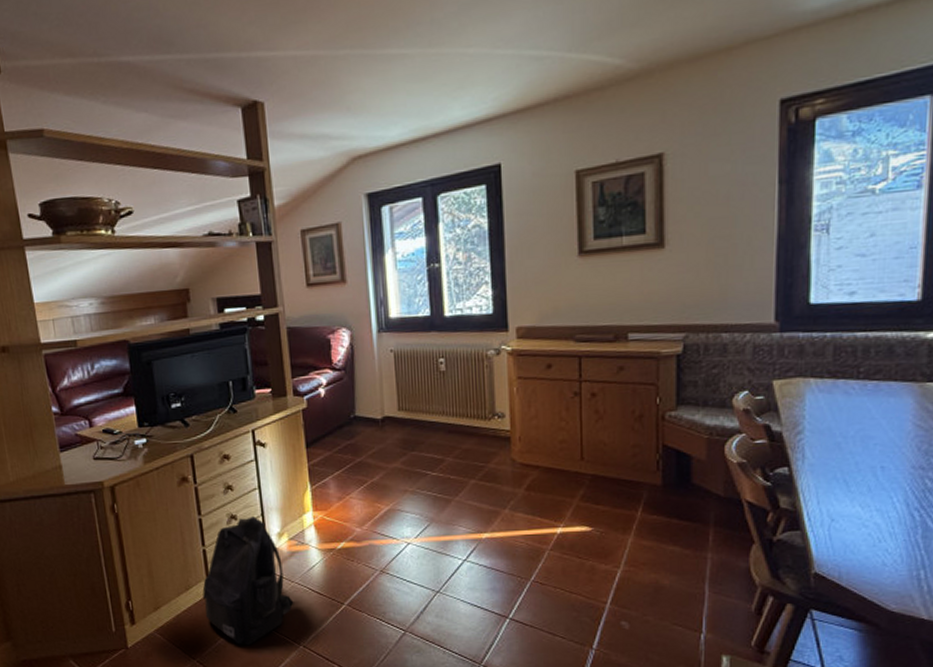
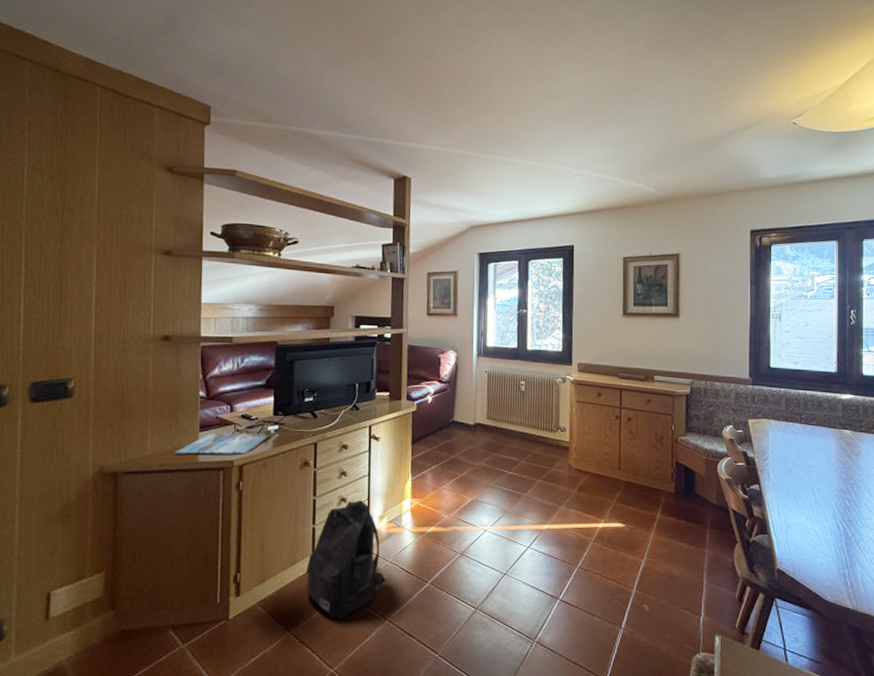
magazine: none [38,449,140,479] -> present [174,433,272,455]

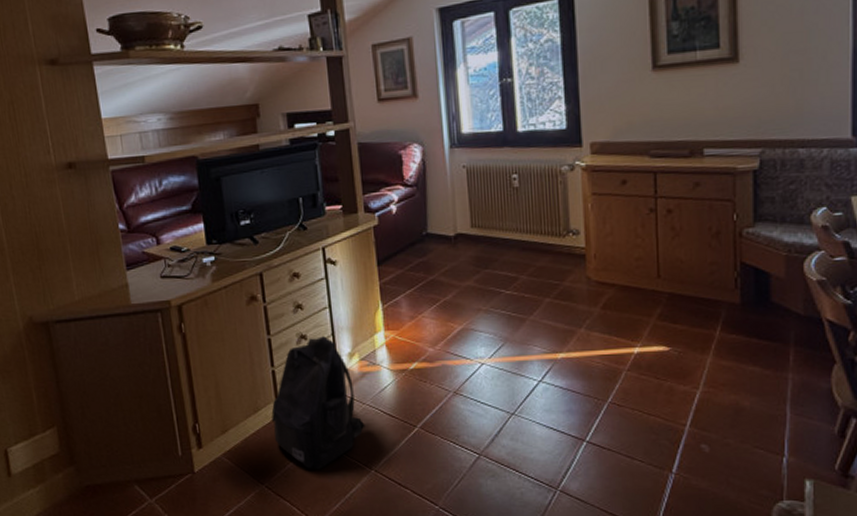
magazine: present [174,433,272,455] -> none [104,267,208,298]

